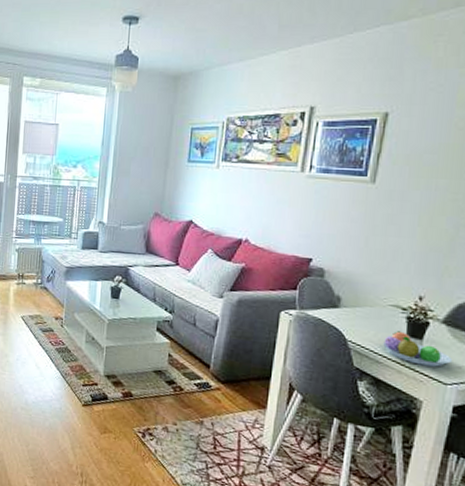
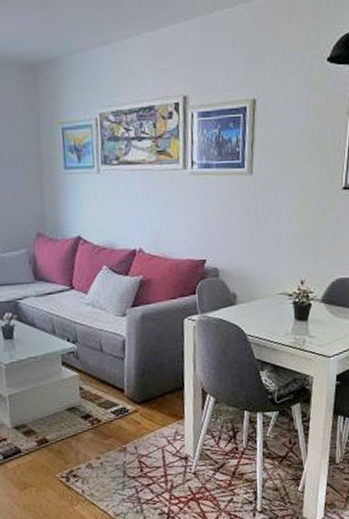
fruit bowl: present [383,331,452,367] -> none [277,316,331,345]

